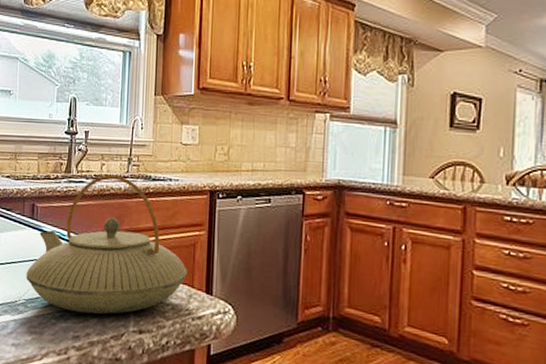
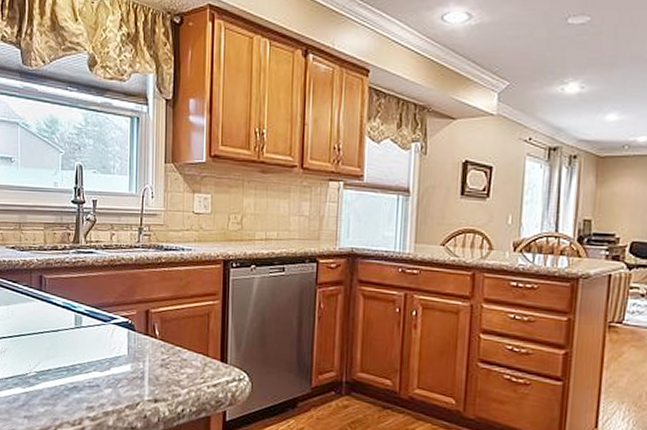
teapot: present [26,174,187,314] -> none [36,244,202,385]

